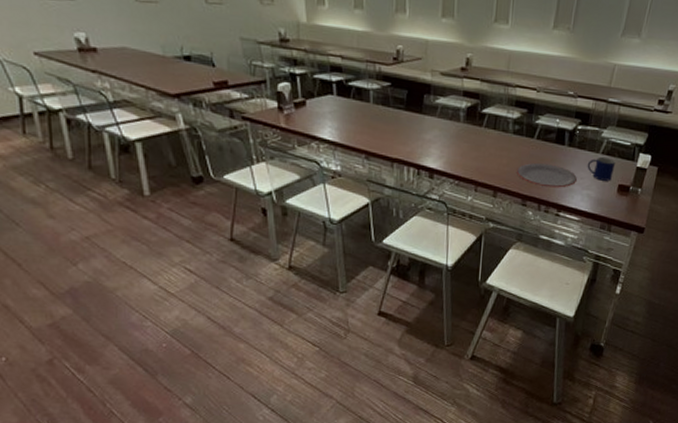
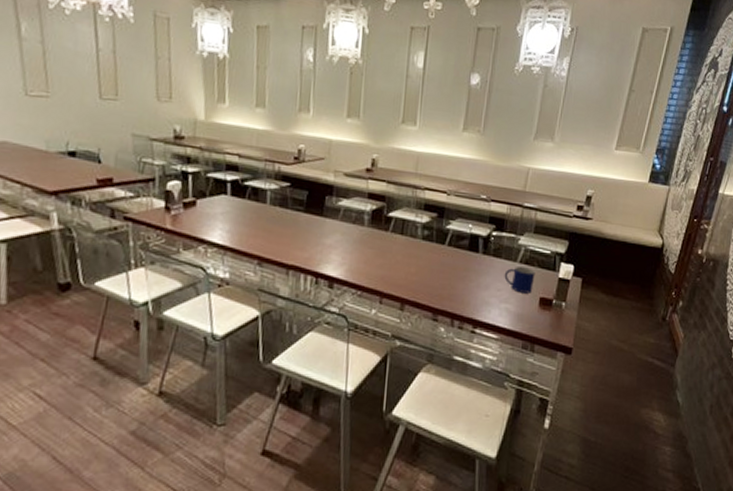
plate: present [516,162,577,188] -> none [425,271,493,301]

